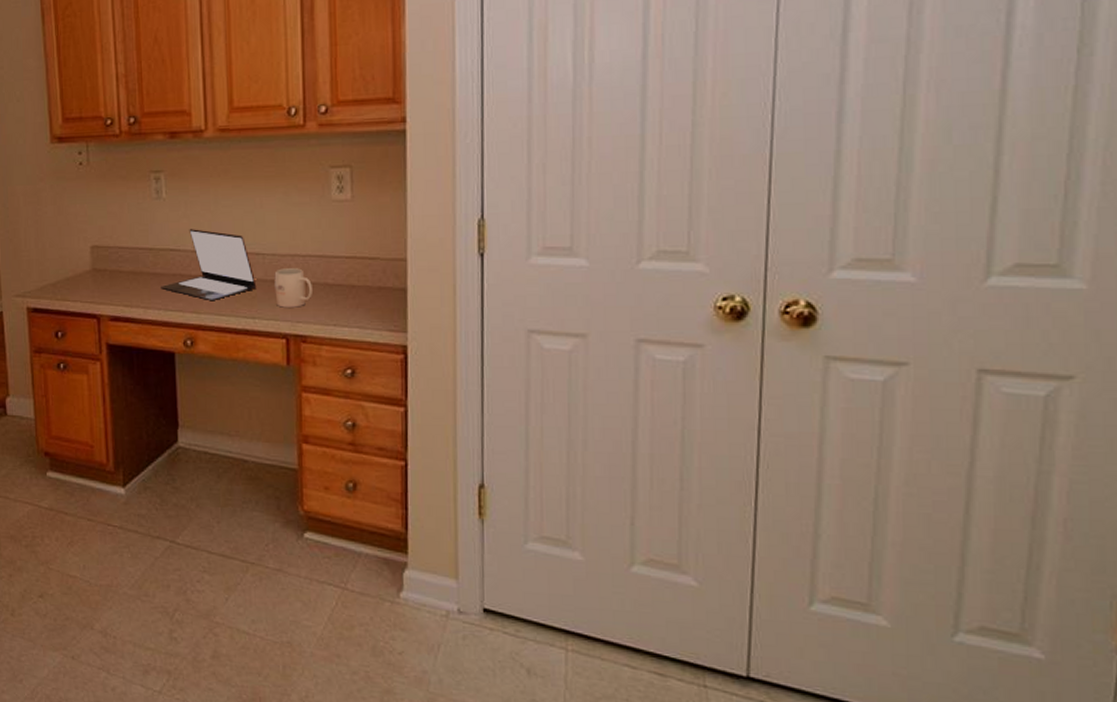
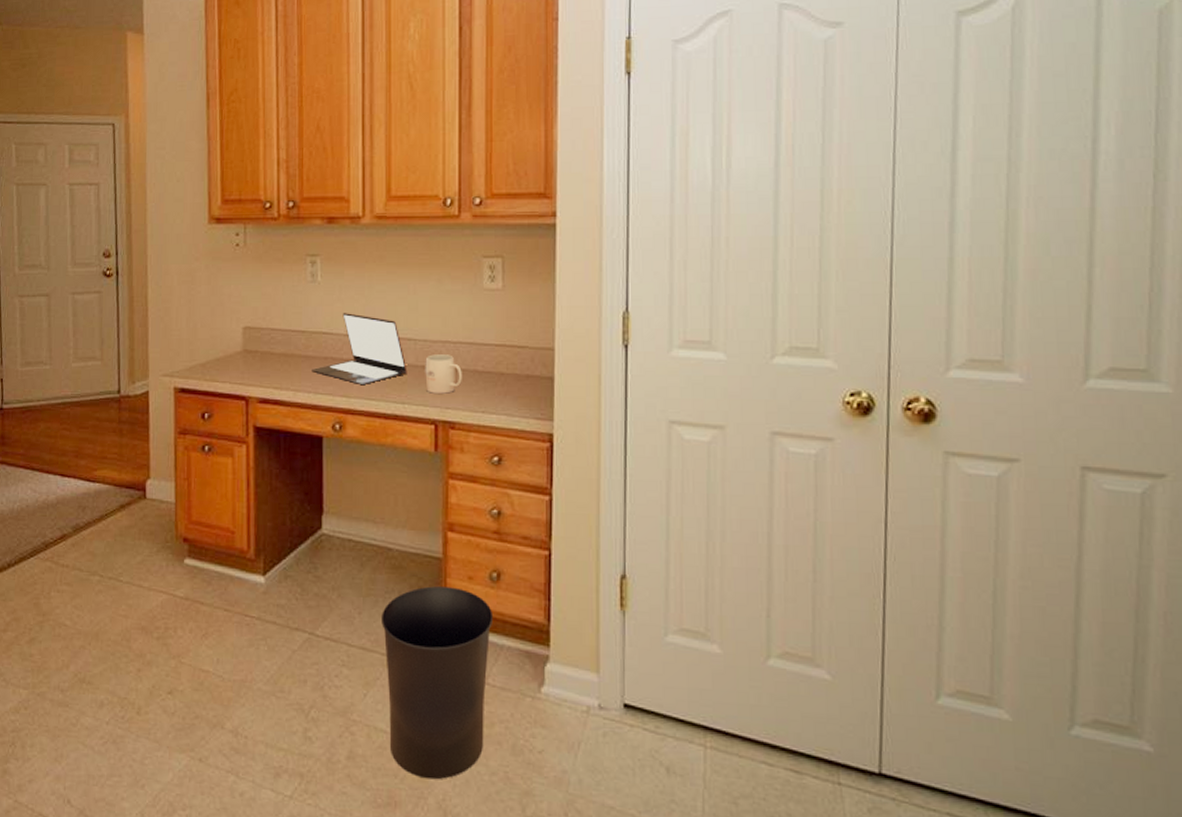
waste bin: none [240,496,351,678] -> present [382,586,494,780]

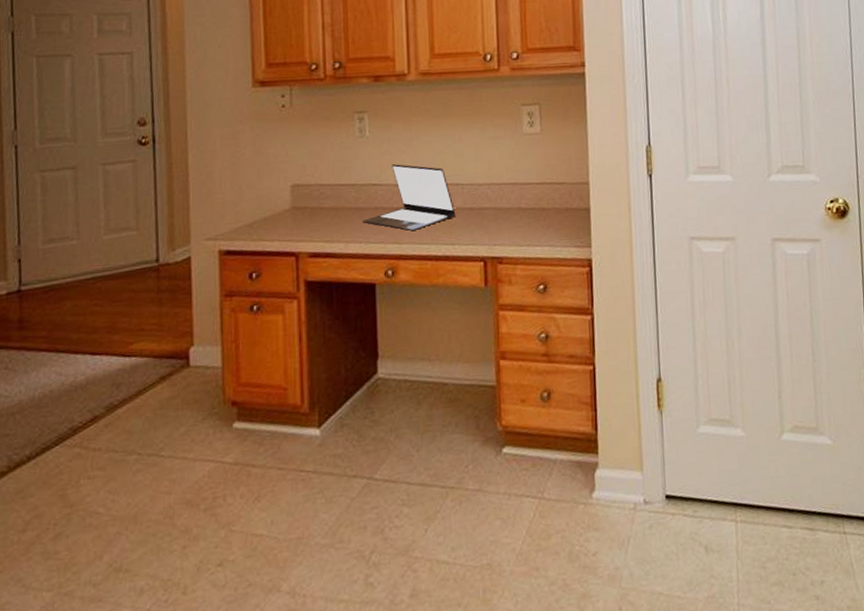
waste bin: present [382,586,494,780] -> none [440,411,546,602]
mug: present [425,354,462,394] -> none [472,195,508,233]

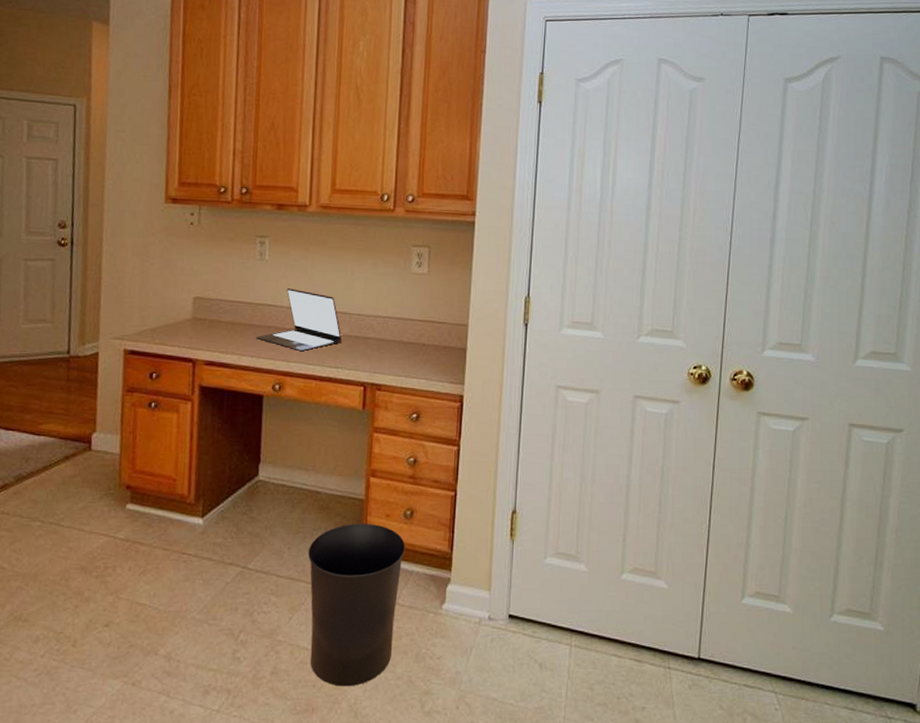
waste bin: none [440,411,546,602] -> present [308,523,406,687]

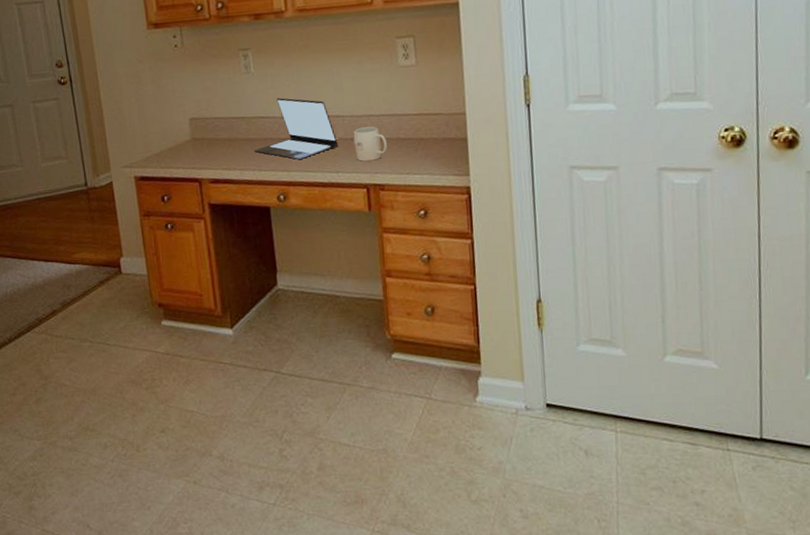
waste bin: present [308,523,406,687] -> none [336,323,432,479]
mug: none [357,327,390,360] -> present [353,126,387,162]

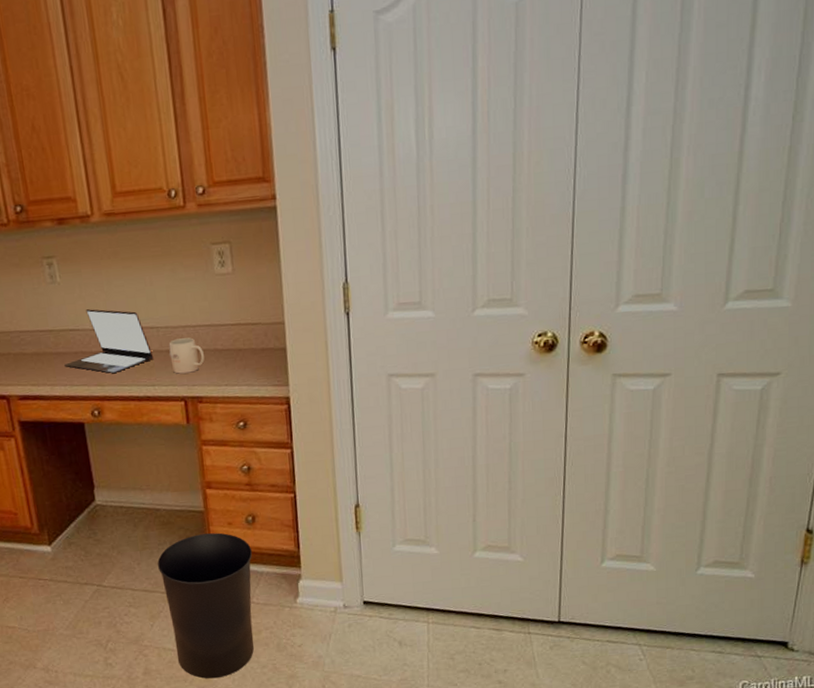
waste bin: none [336,323,432,479] -> present [157,533,254,679]

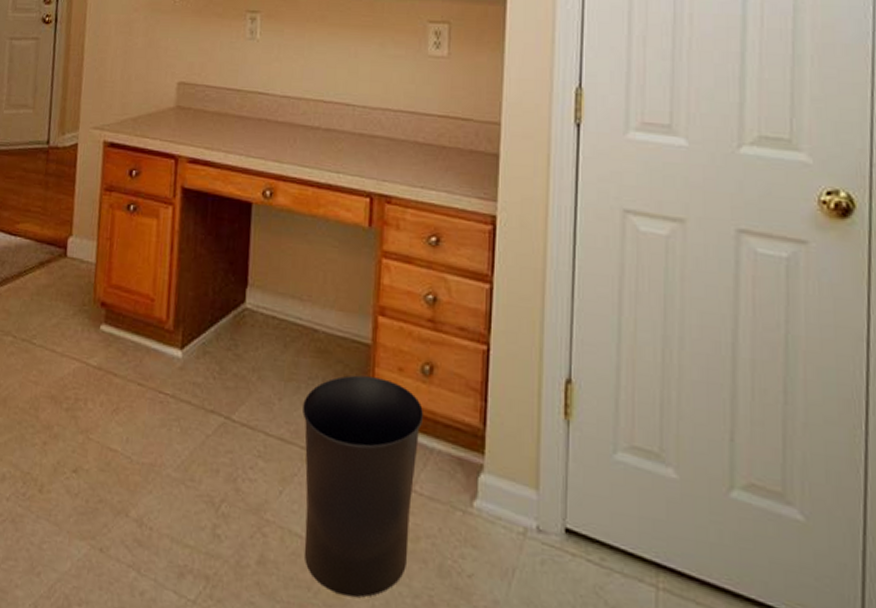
laptop: present [64,309,154,374] -> none [245,73,344,151]
mug: present [169,337,205,374] -> none [362,122,402,165]

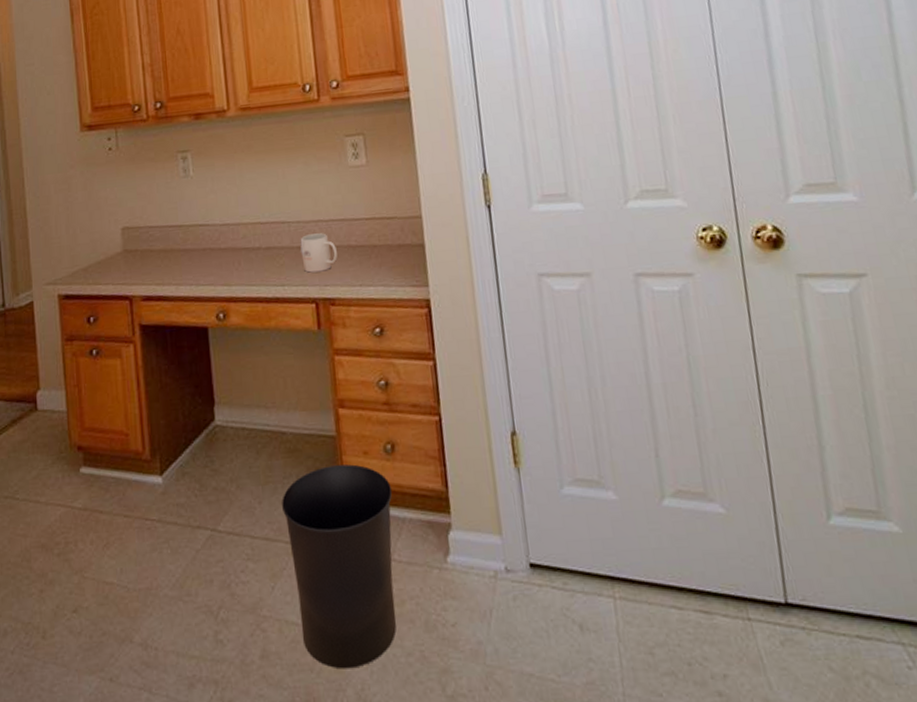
mug: none [362,122,402,165] -> present [300,233,338,273]

